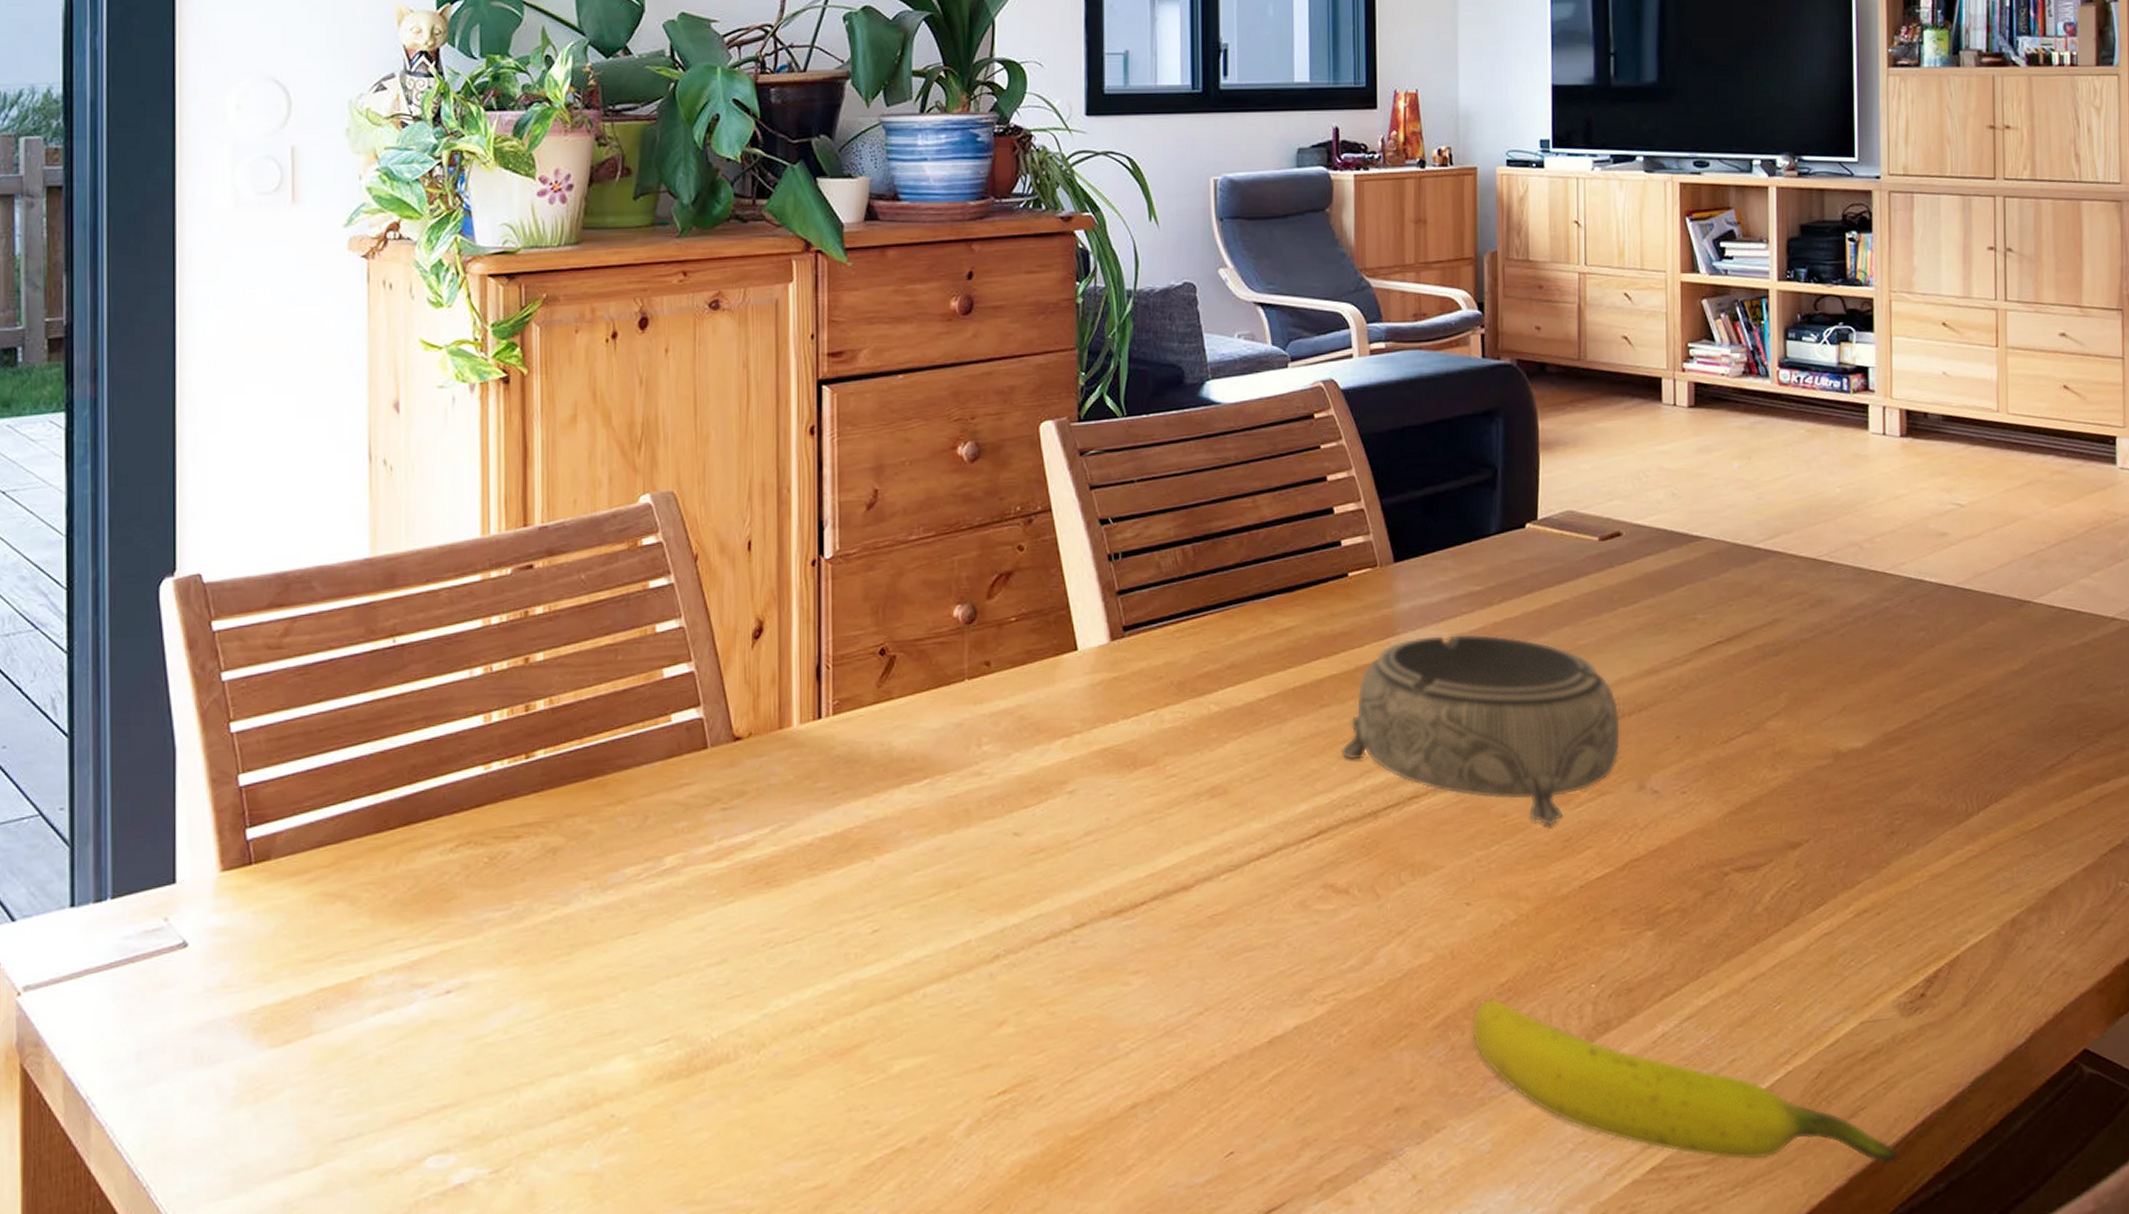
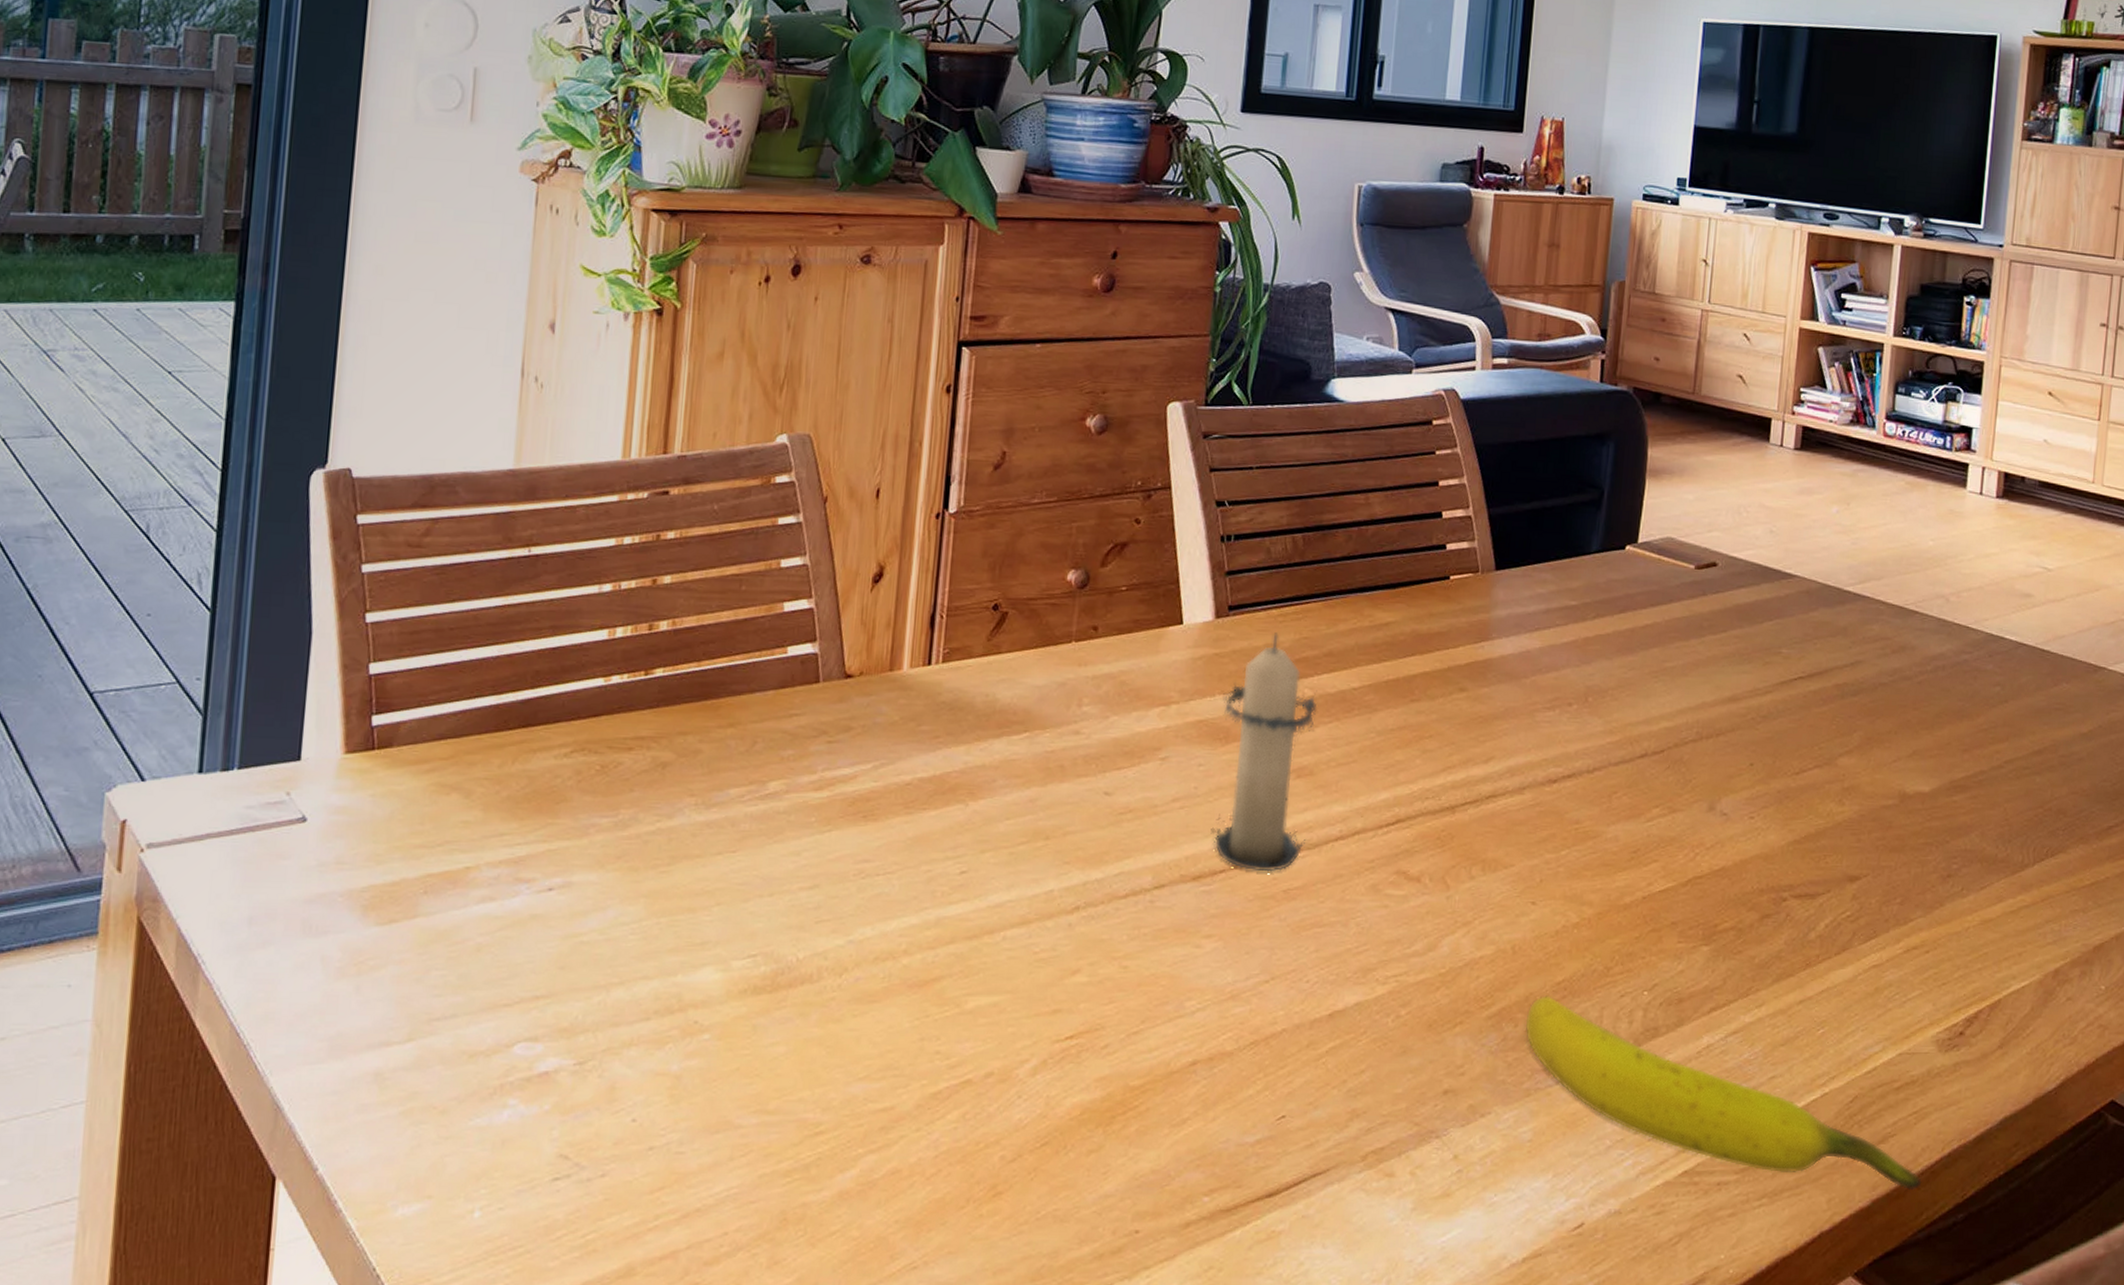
candle: none [1126,649,1227,900] -> present [1210,633,1317,872]
decorative bowl: present [1340,634,1620,826] -> none [1425,644,1698,837]

